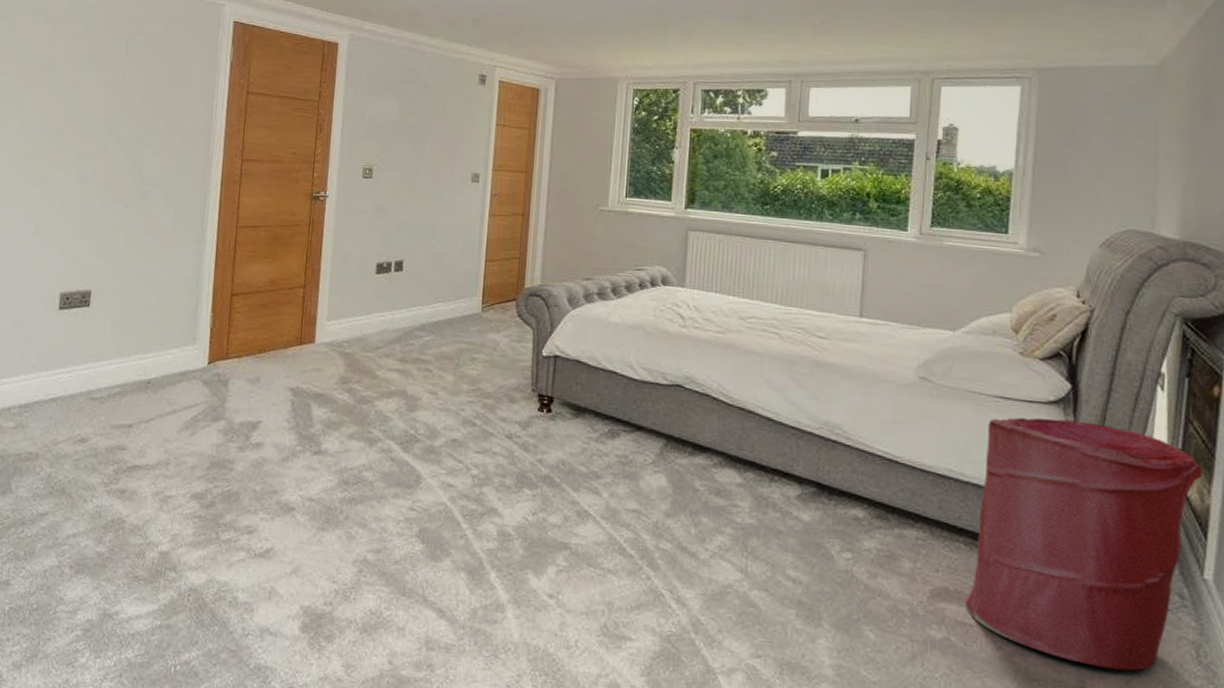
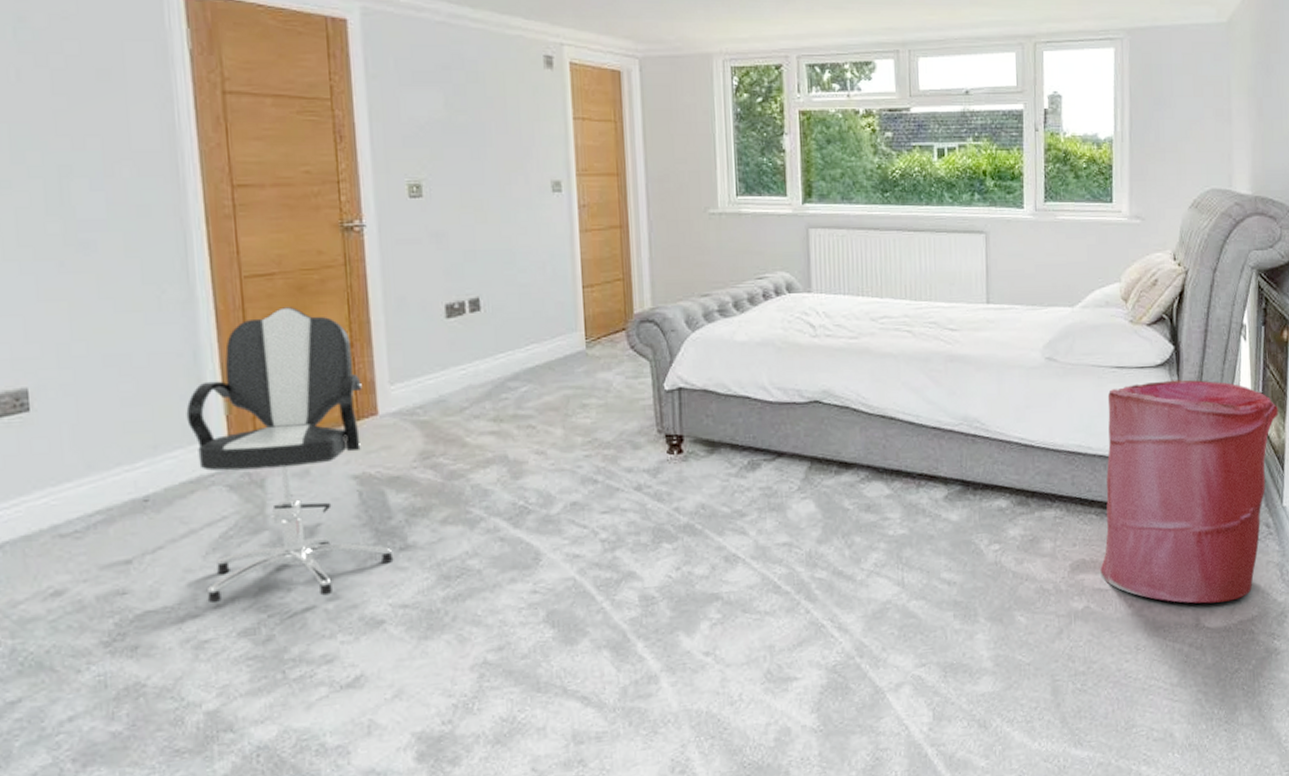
office chair: none [175,252,309,479] -> present [186,307,394,604]

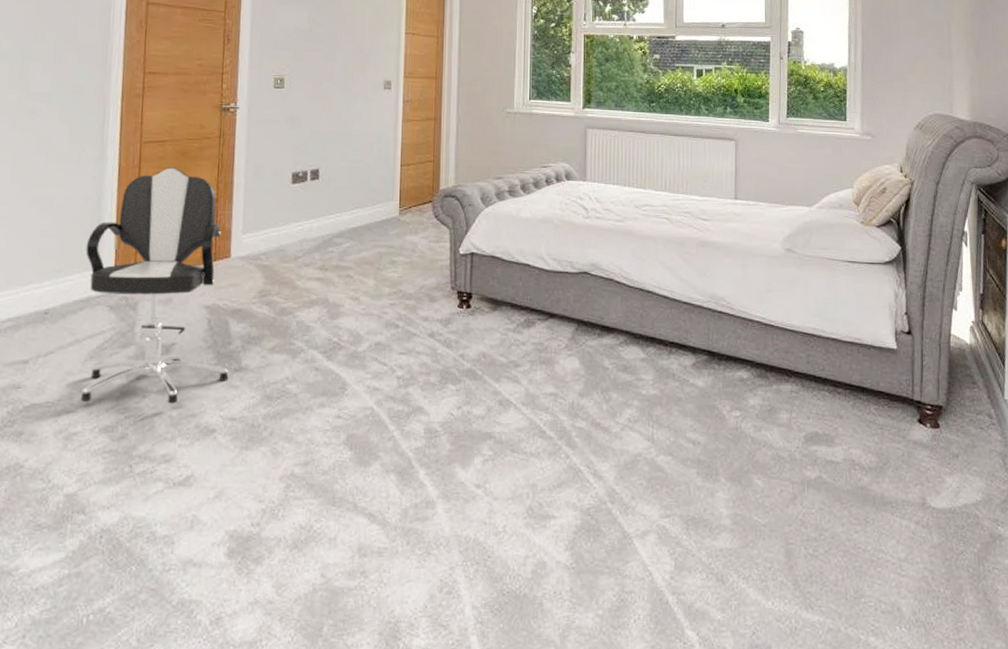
laundry hamper: present [1099,379,1278,604] -> none [831,276,998,485]

